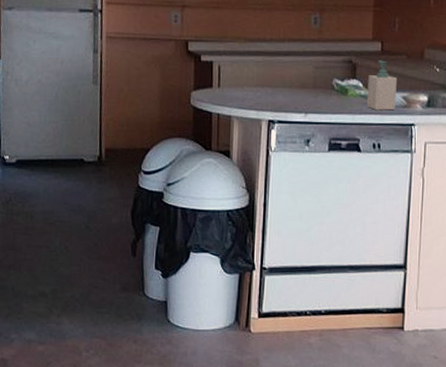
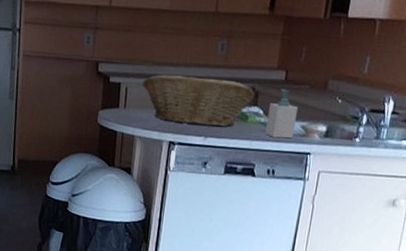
fruit basket: none [236,51,353,102] -> present [142,74,255,127]

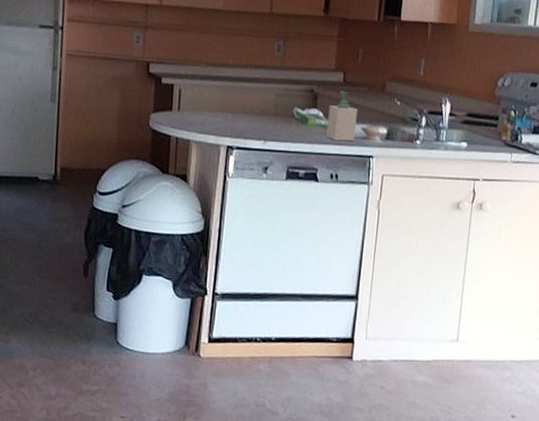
fruit basket: present [142,74,255,127] -> none [196,76,314,130]

